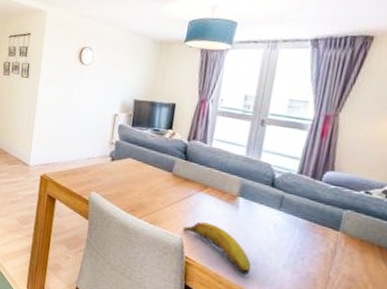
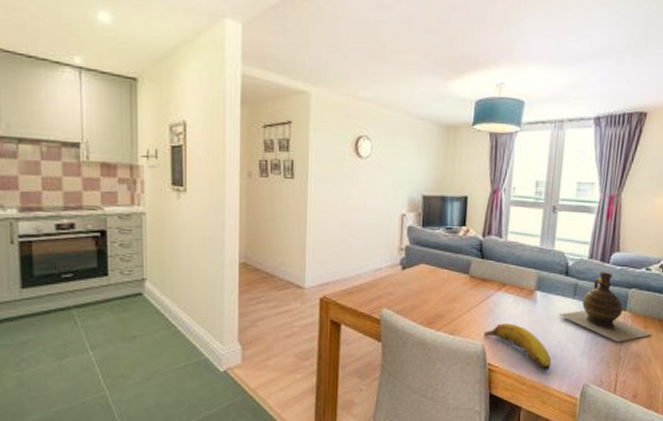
ceramic jug: none [262,188,369,262] -> present [559,272,652,343]

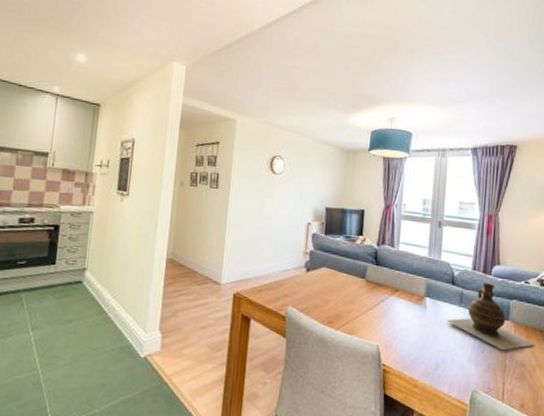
fruit: present [483,323,552,370] -> none [378,326,442,374]

